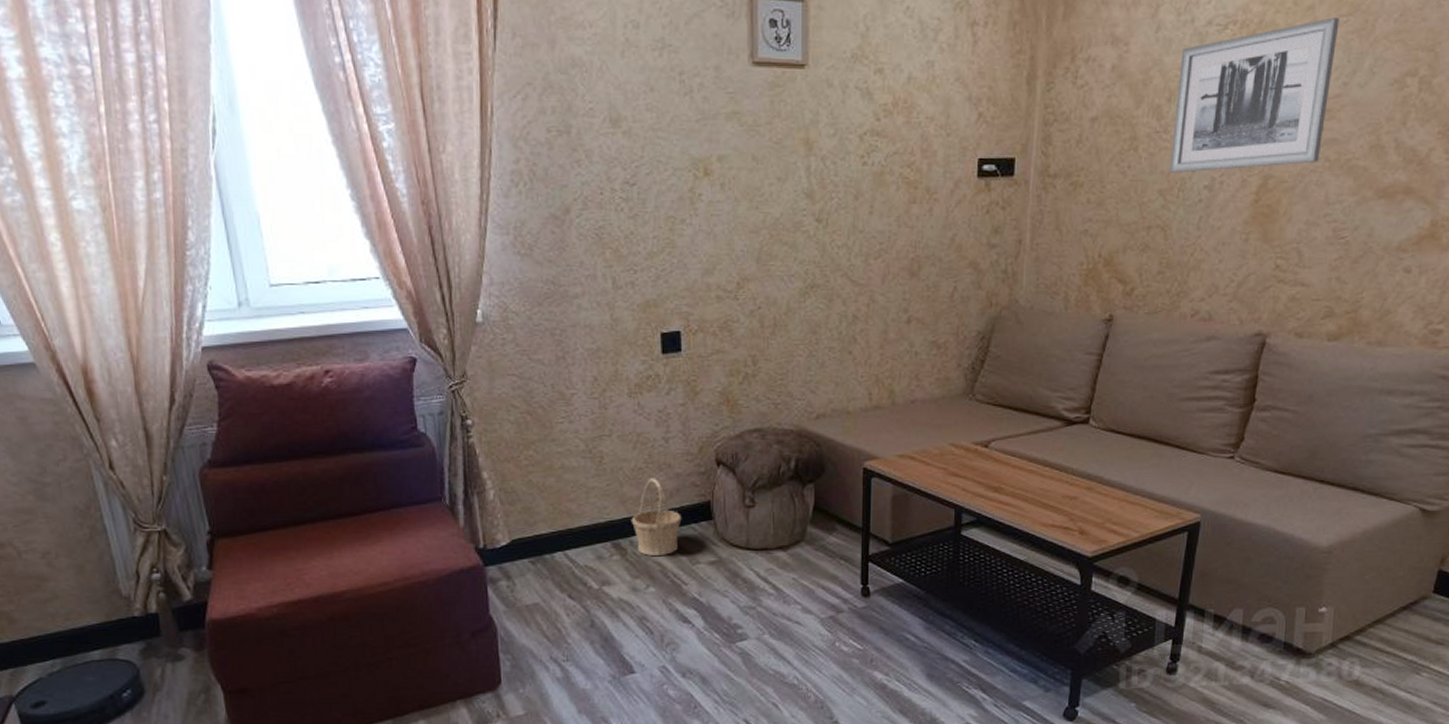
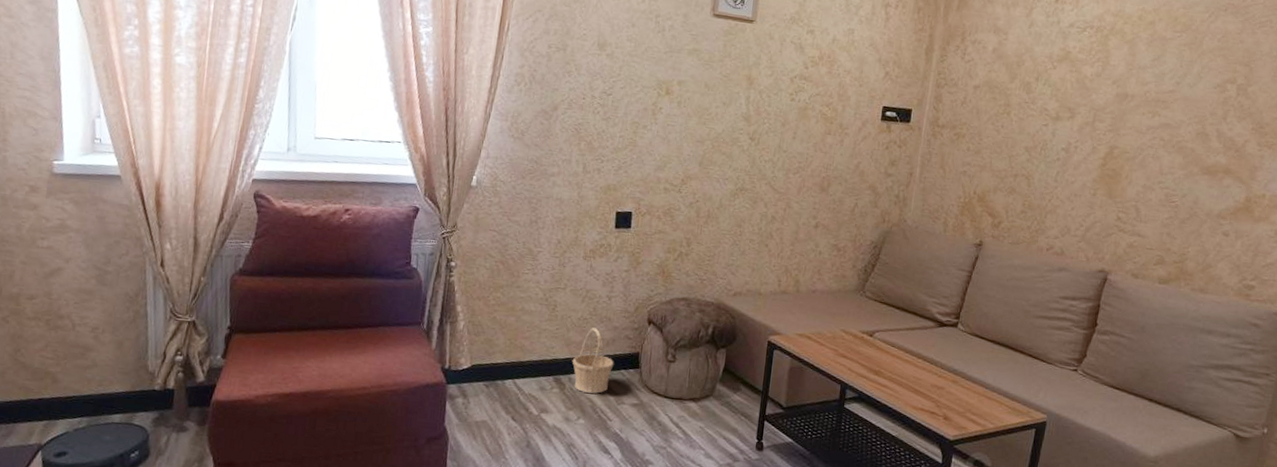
wall art: present [1170,18,1340,173] -> none [1035,32,1175,141]

